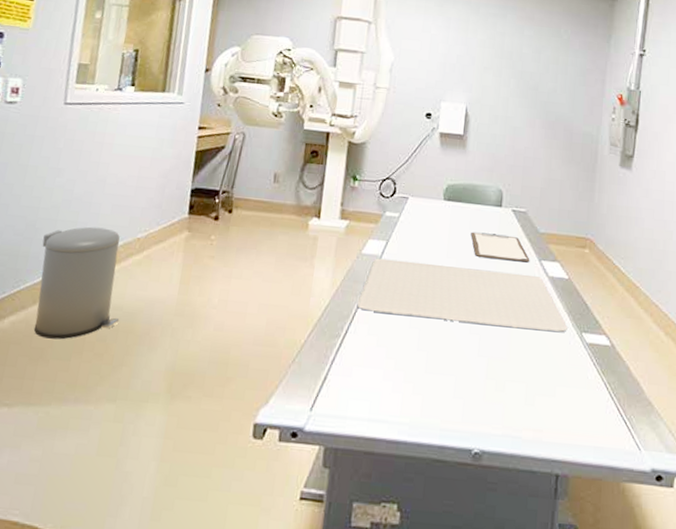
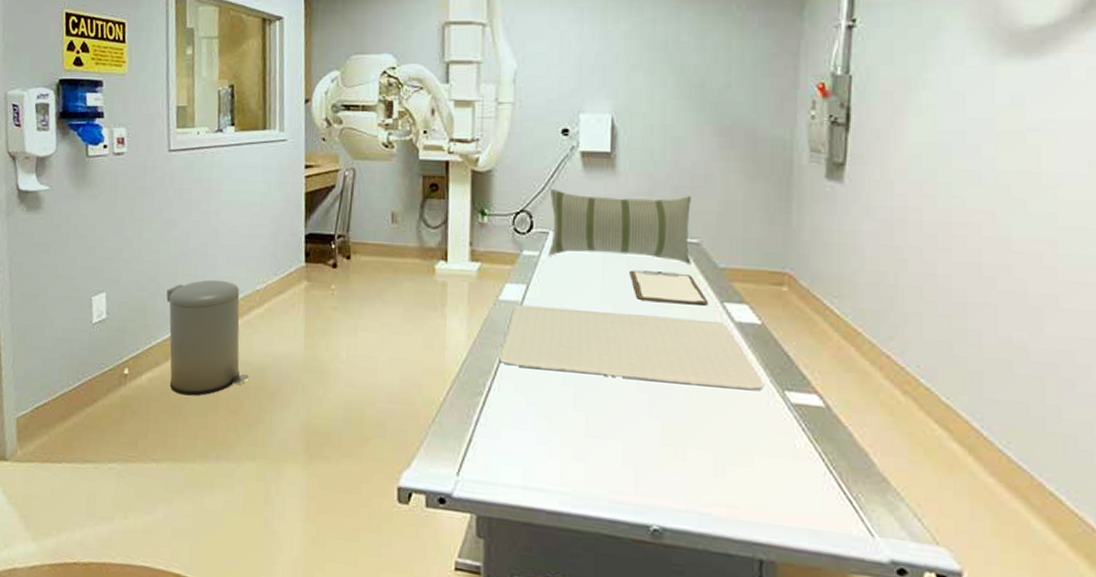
pillow: none [407,161,522,229] -> present [549,188,692,264]

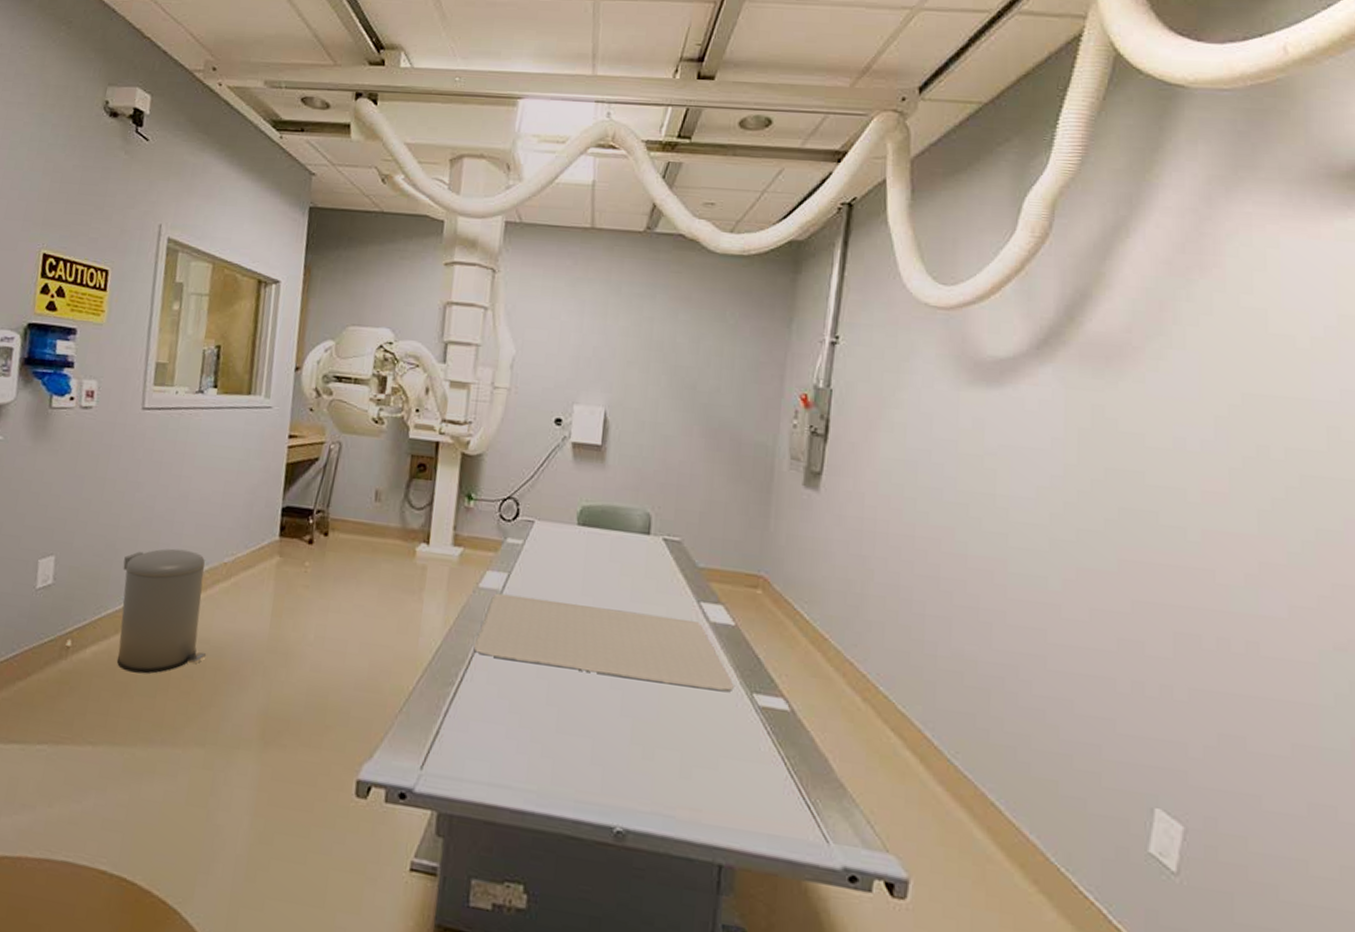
pillow: present [549,188,692,264] -> none [533,476,676,562]
clipboard: present [629,270,709,306] -> none [611,564,686,604]

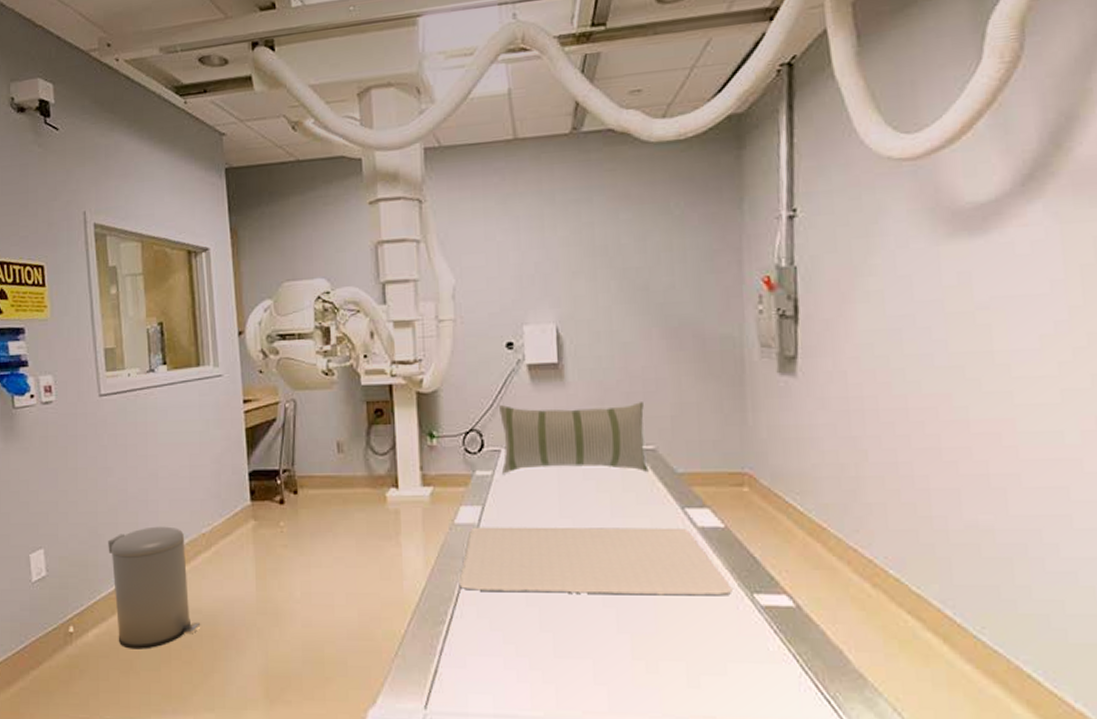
pillow: none [533,476,676,562] -> present [499,402,649,474]

